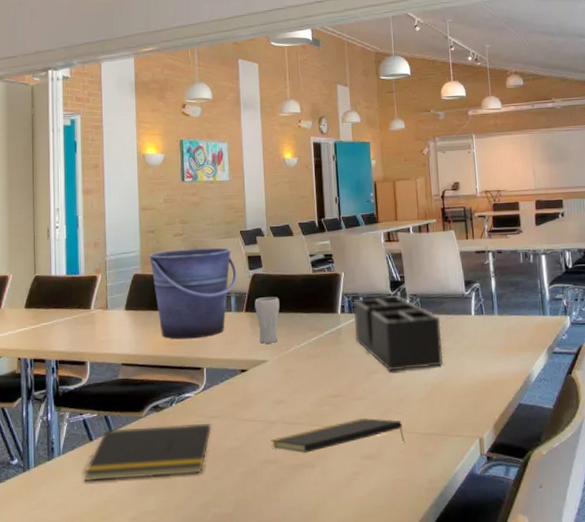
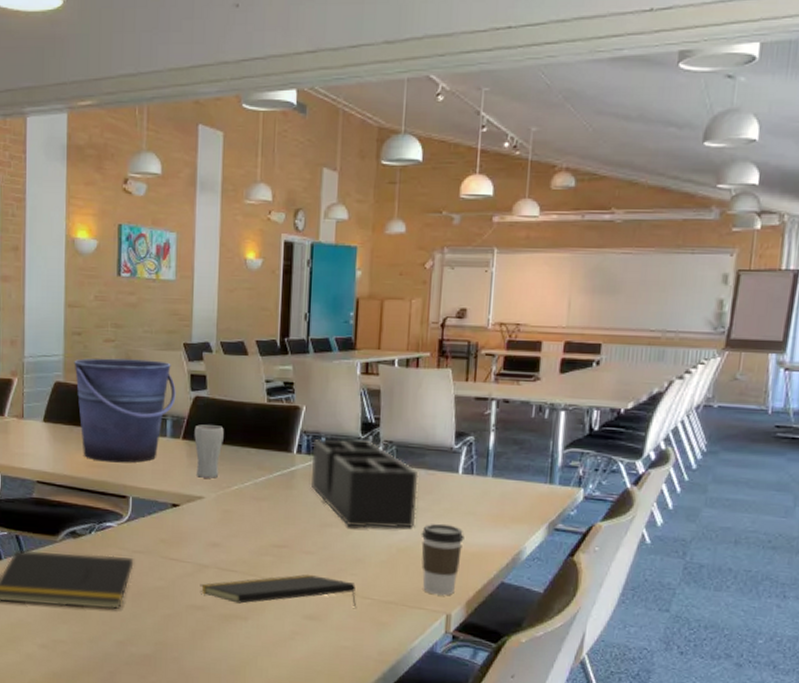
coffee cup: none [449,360,484,422] -> present [421,524,464,596]

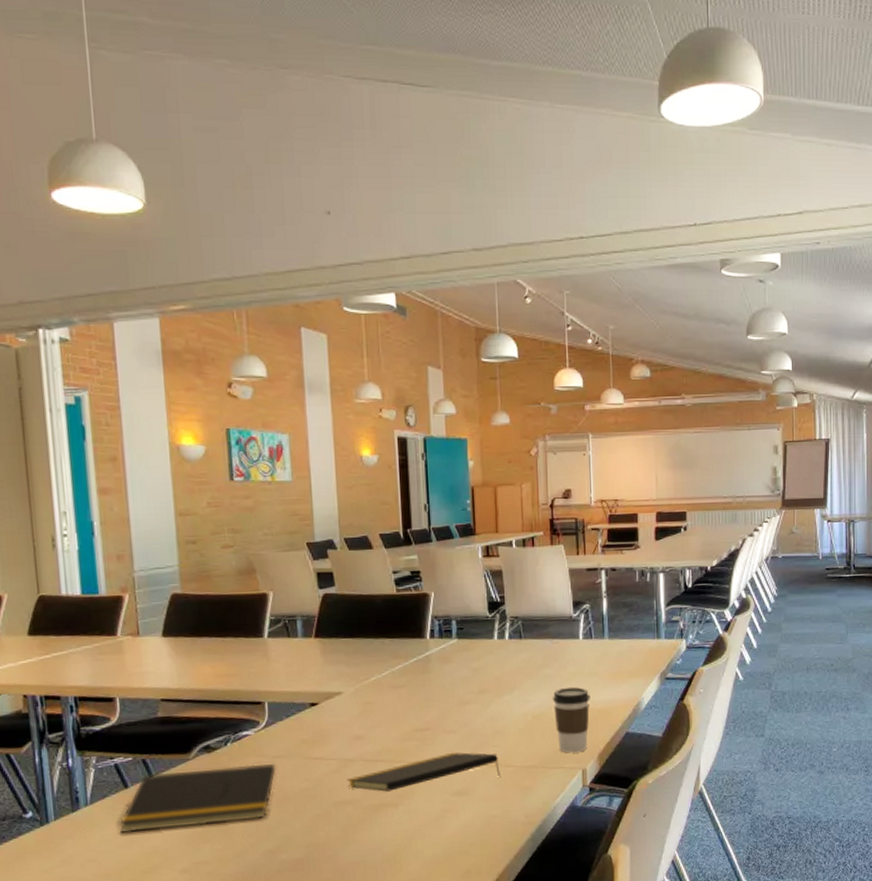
bucket: present [74,358,176,463] -> none [190,562,304,670]
drinking glass: present [194,424,224,478] -> none [326,620,357,673]
desk organizer: present [311,438,419,529] -> none [445,619,546,702]

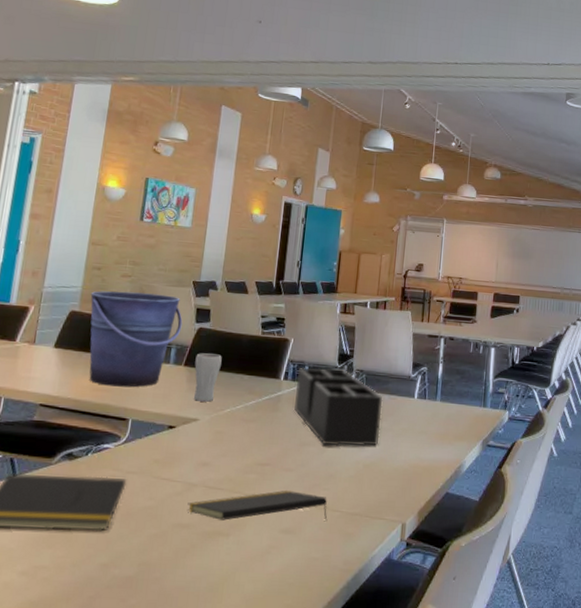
bucket: none [190,562,304,670] -> present [89,291,183,388]
drinking glass: none [326,620,357,673] -> present [193,353,222,402]
desk organizer: none [445,619,546,702] -> present [294,367,383,447]
coffee cup: present [552,687,590,753] -> none [383,442,418,506]

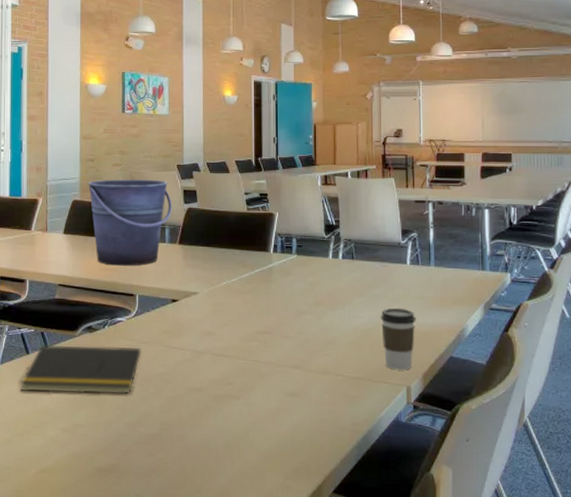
notepad: present [187,490,328,521] -> none [198,357,331,385]
drinking glass: present [193,353,222,402] -> none [188,231,212,276]
desk organizer: present [294,367,383,447] -> none [287,239,375,314]
coffee cup: none [383,442,418,506] -> present [380,308,416,370]

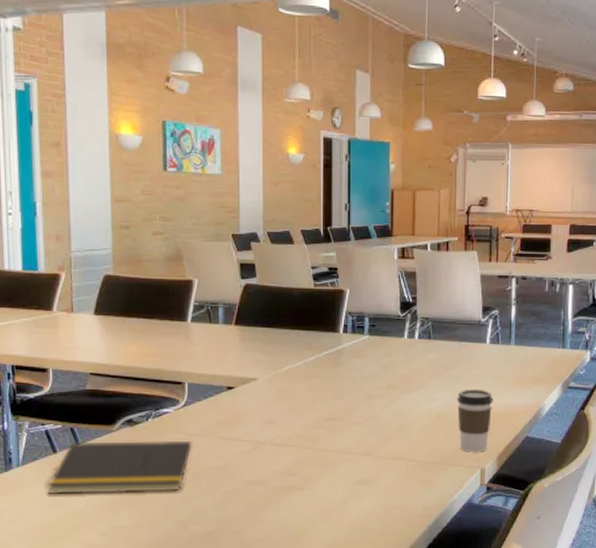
bucket: present [88,179,172,266] -> none [123,250,227,351]

